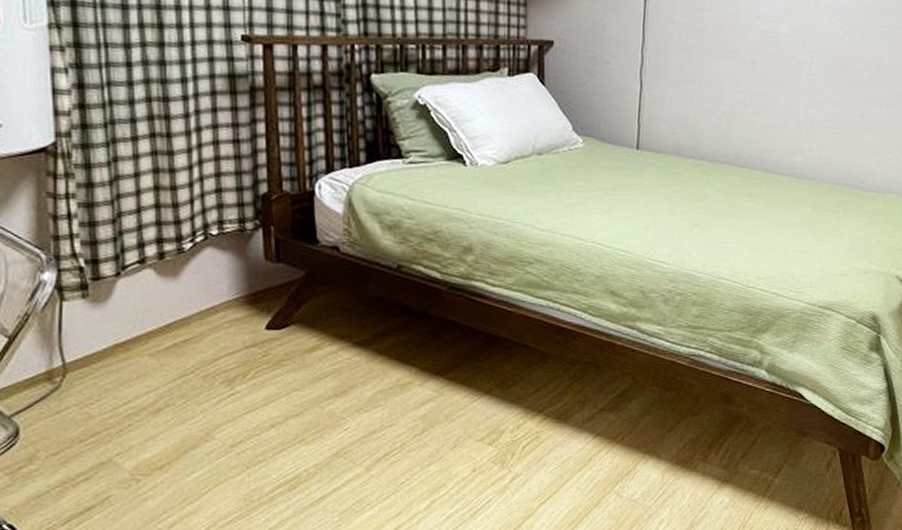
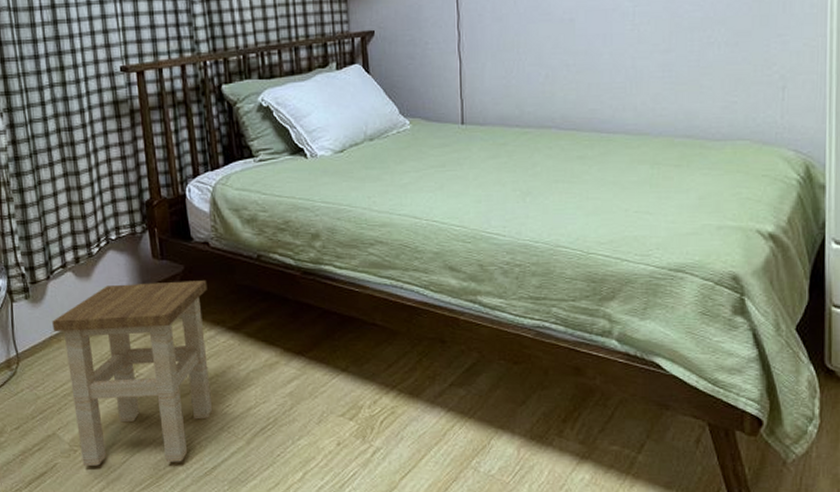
stool: none [119,287,333,499] -> present [52,279,213,467]

